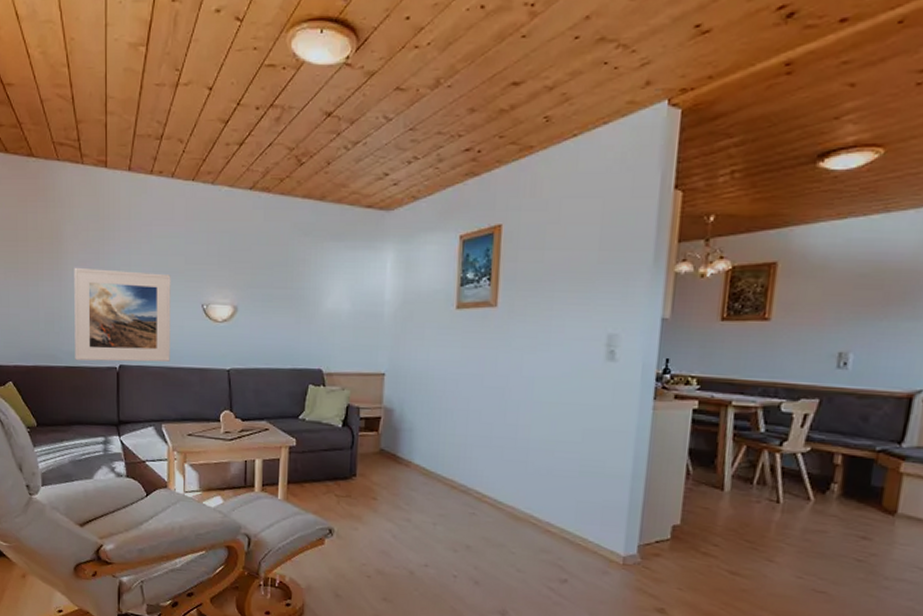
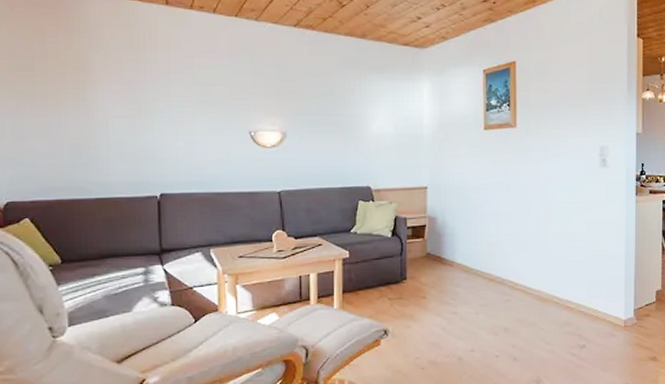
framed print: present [74,267,171,362] -> none [105,97,217,192]

